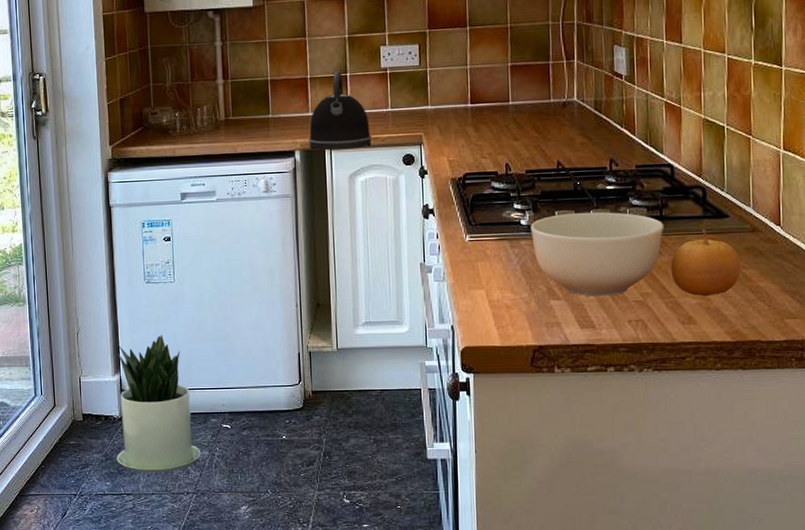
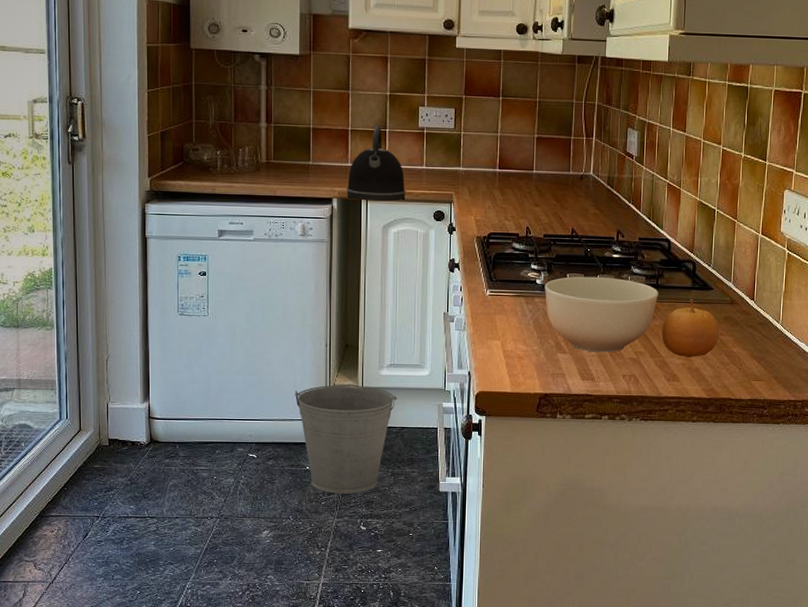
planter: present [116,335,201,473] -> none [141,366,226,498]
bucket: none [266,346,376,464] -> present [294,384,398,494]

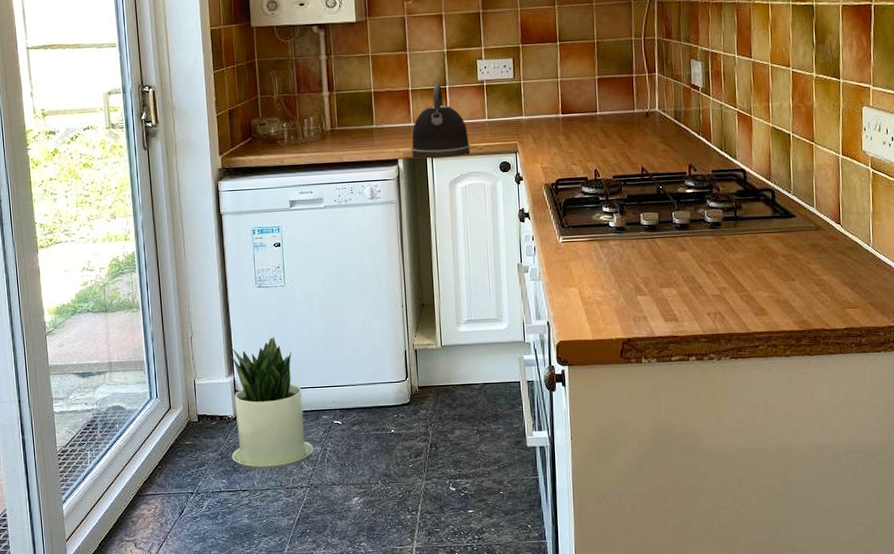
planter: none [141,366,226,498] -> present [230,337,313,470]
bucket: present [294,384,398,494] -> none [374,343,478,456]
bowl: present [544,276,659,353] -> none [618,213,739,292]
fruit: present [662,299,719,358] -> none [745,228,806,290]

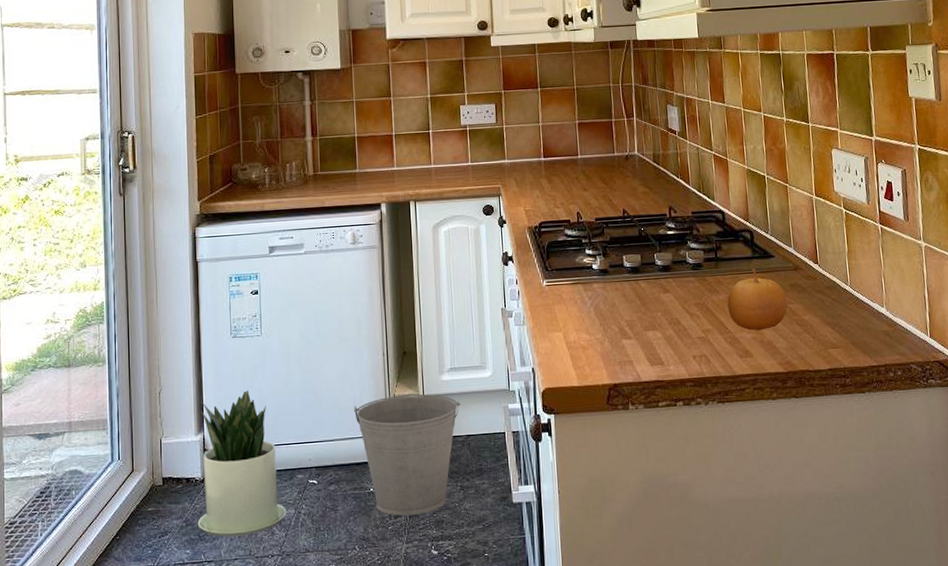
bucket: none [374,343,478,456] -> present [353,393,461,516]
kettle: present [411,82,470,159] -> none [394,126,454,203]
fruit: none [745,228,806,290] -> present [727,268,787,331]

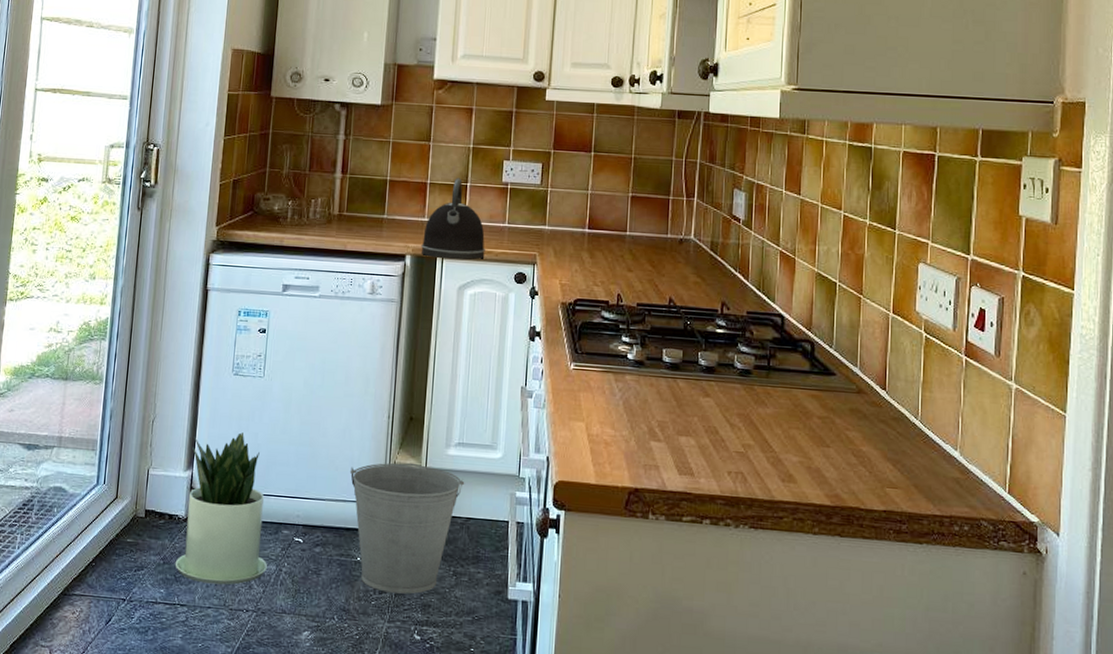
kettle: none [394,126,454,203] -> present [421,178,485,261]
fruit: present [727,268,787,331] -> none [775,385,844,456]

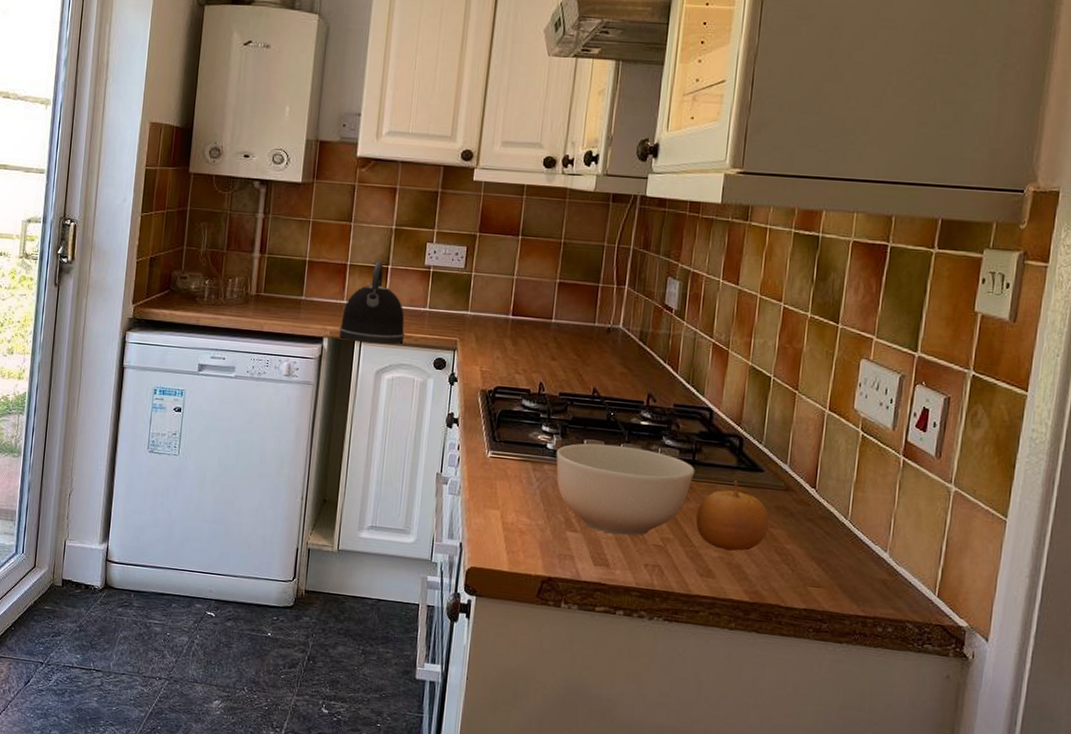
planter: present [175,432,267,585] -> none [90,508,180,654]
bucket: present [349,463,465,595] -> none [262,543,377,670]
bowl: none [636,352,771,444] -> present [556,443,696,536]
fruit: none [775,385,844,456] -> present [696,480,769,551]

